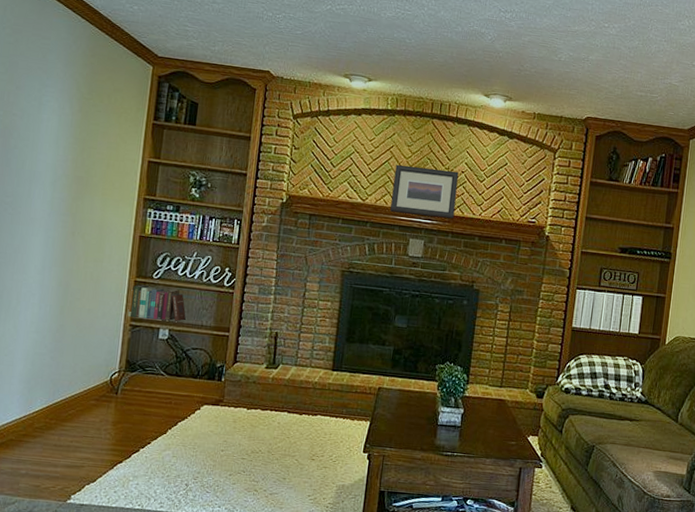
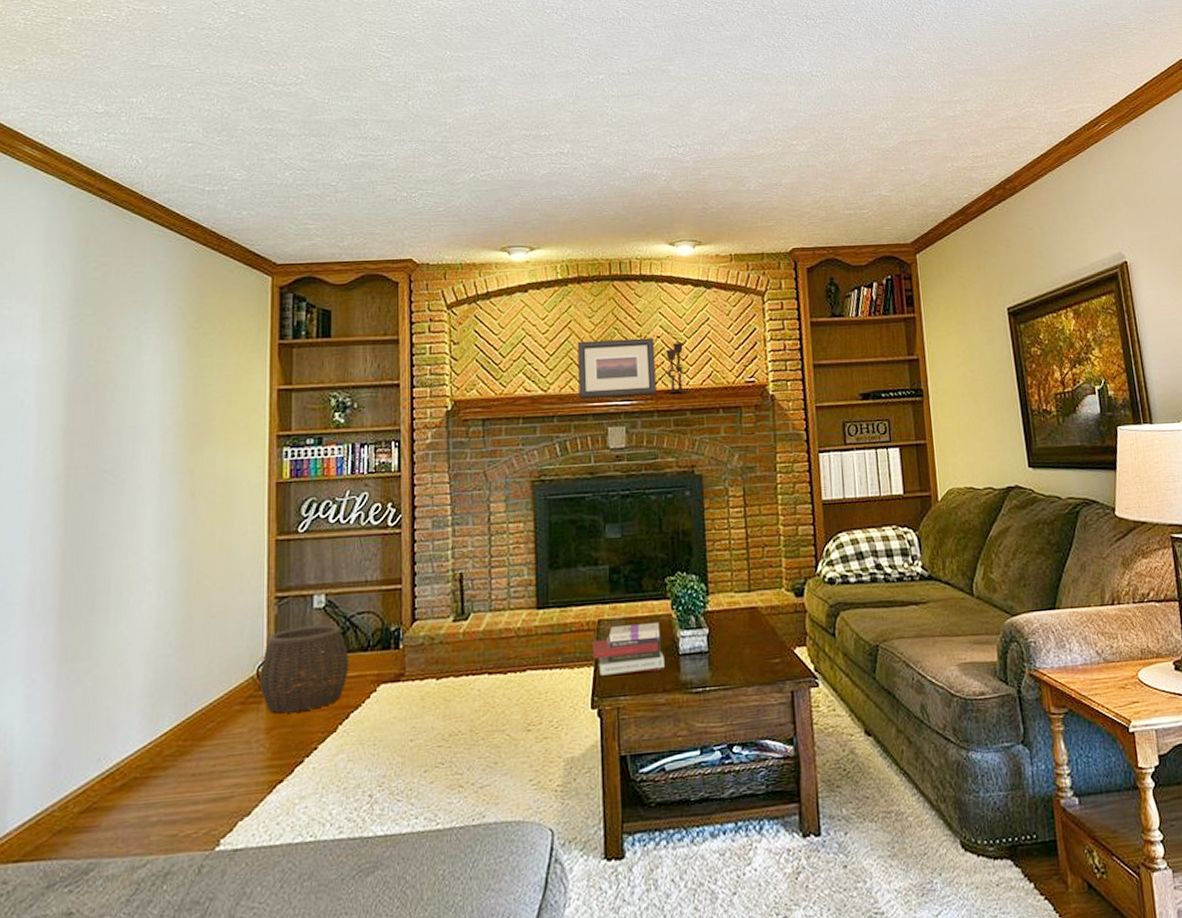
woven basket: none [111,350,183,415] -> present [258,624,349,714]
books: present [127,285,186,322] -> none [271,542,345,588]
books: none [370,394,426,435] -> present [593,621,665,676]
candlestick: none [460,179,482,223] -> present [665,343,691,395]

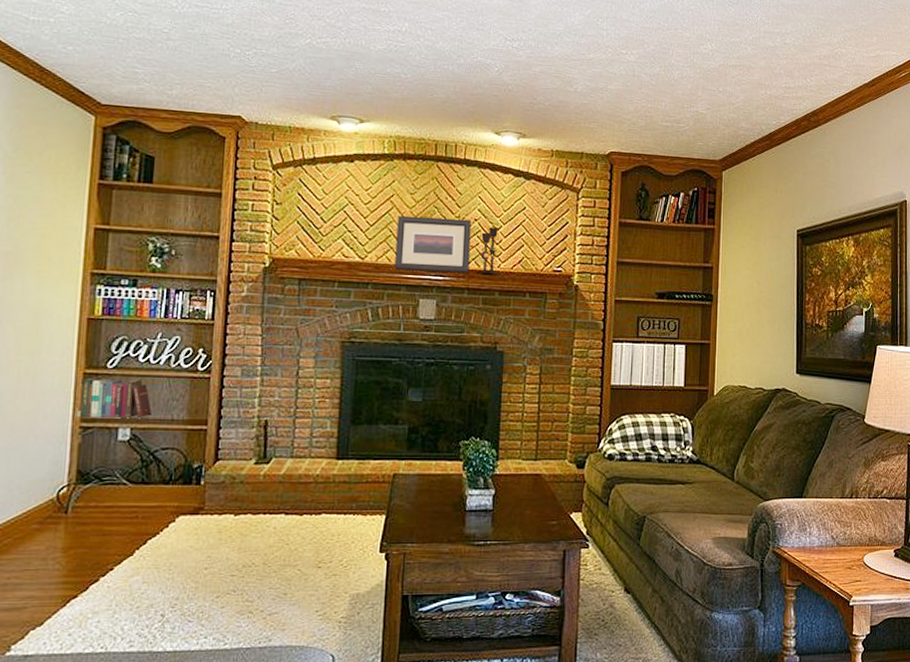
woven basket: present [258,624,349,714] -> none [58,457,151,535]
books: none [271,542,345,588] -> present [76,377,152,418]
books: present [593,621,665,676] -> none [386,480,452,525]

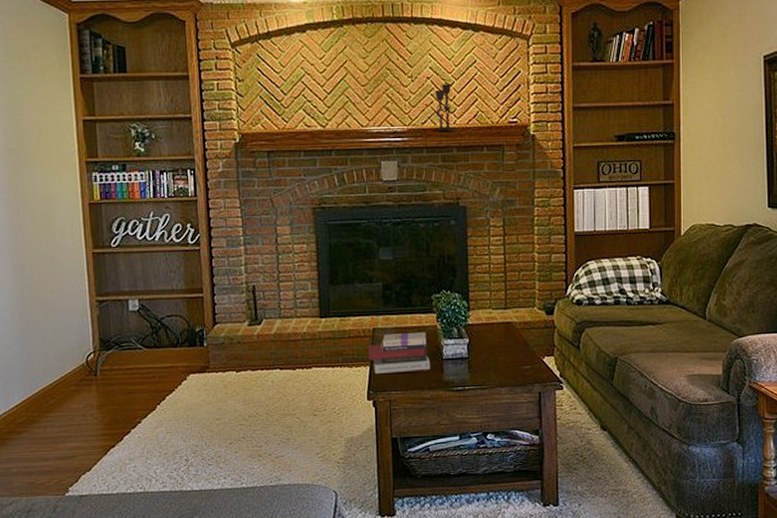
books: present [76,377,152,418] -> none [91,255,154,293]
books: none [386,480,452,525] -> present [368,331,430,374]
picture frame: present [395,215,472,273] -> none [353,78,426,135]

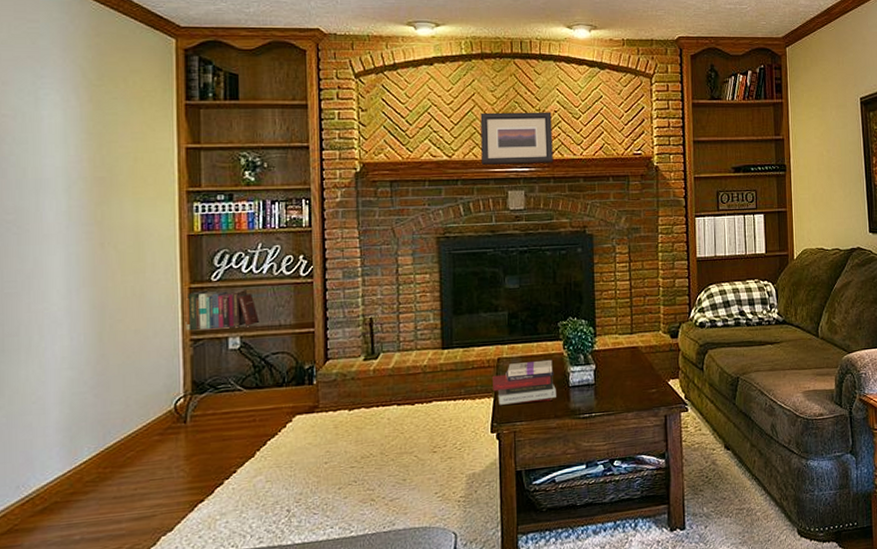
books: none [91,255,154,293] -> present [185,290,259,331]
picture frame: none [353,78,426,135] -> present [480,112,553,165]
candlestick: present [433,84,458,133] -> none [561,117,584,164]

